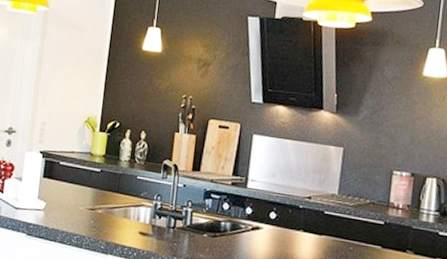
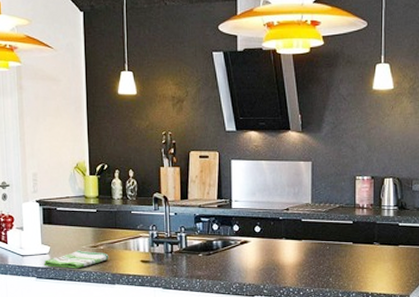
dish towel: none [36,210,106,231] -> present [43,250,109,269]

